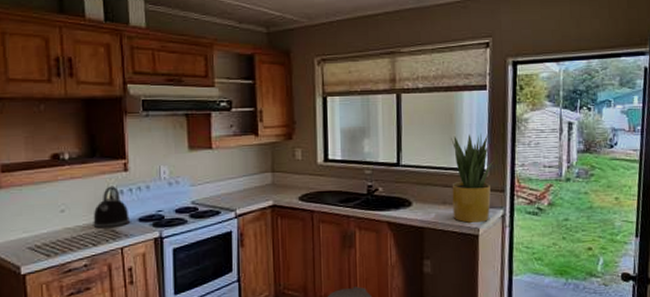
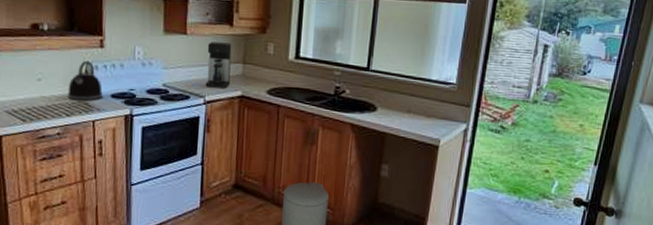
coffee maker: none [234,153,261,200] -> present [205,42,232,89]
planter: present [451,134,494,224] -> none [416,46,464,135]

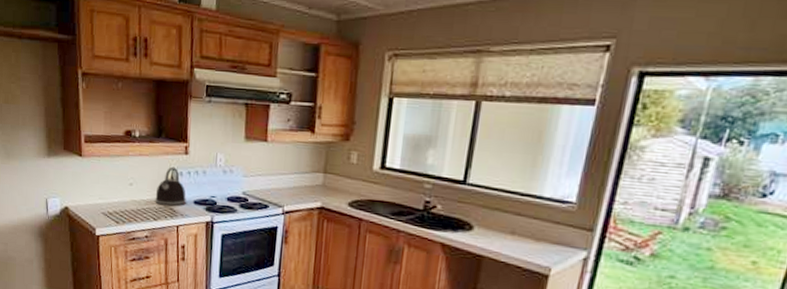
coffee maker: present [205,42,232,89] -> none [284,149,313,199]

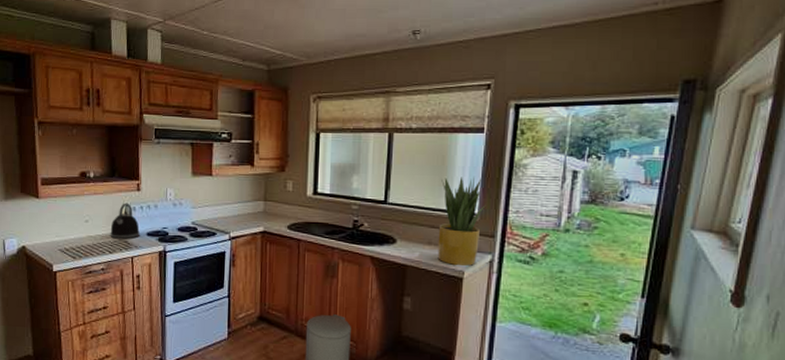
planter: none [520,157,587,263] -> present [437,177,486,267]

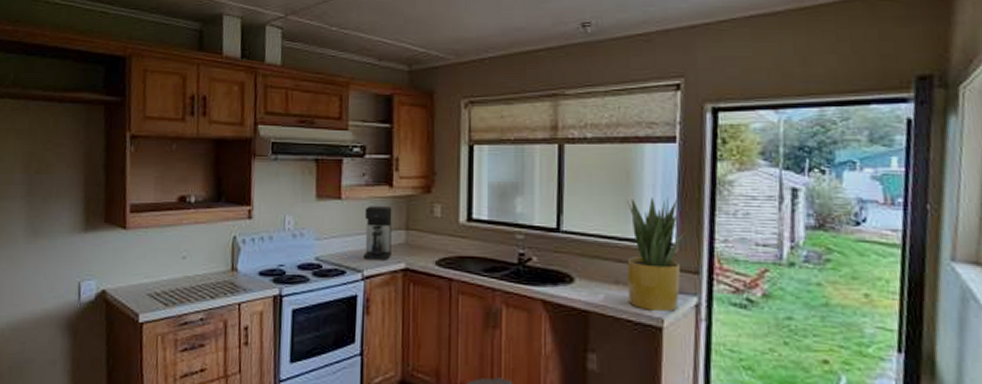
kettle: present [110,203,140,241] -> none [212,234,250,282]
coffee maker: none [230,181,254,225] -> present [363,206,393,260]

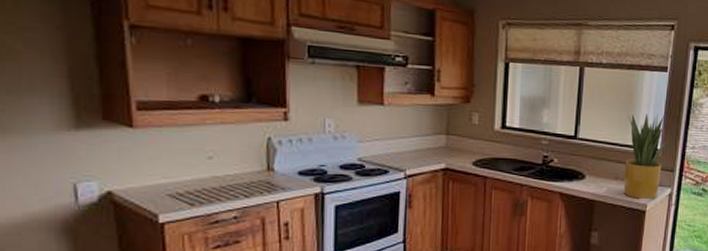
coffee maker: present [363,206,393,260] -> none [405,112,434,161]

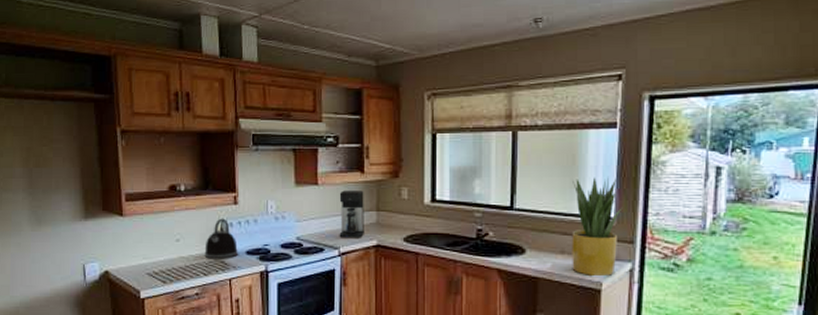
kettle: none [245,135,288,181] -> present [204,218,238,261]
coffee maker: none [405,112,434,161] -> present [339,190,366,238]

